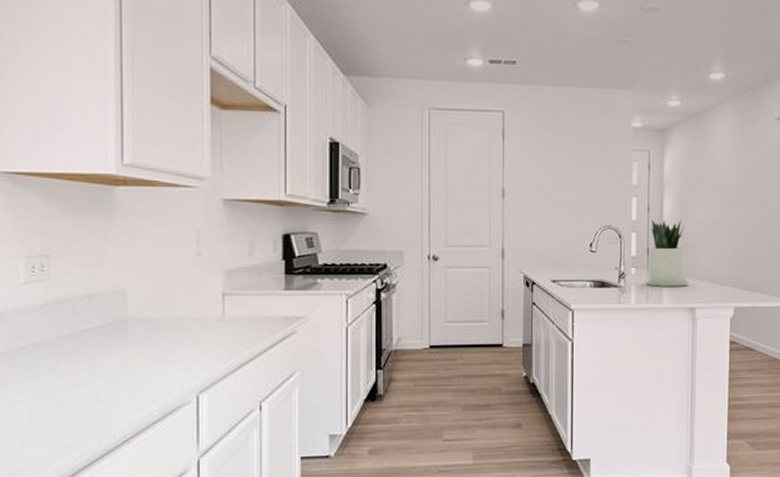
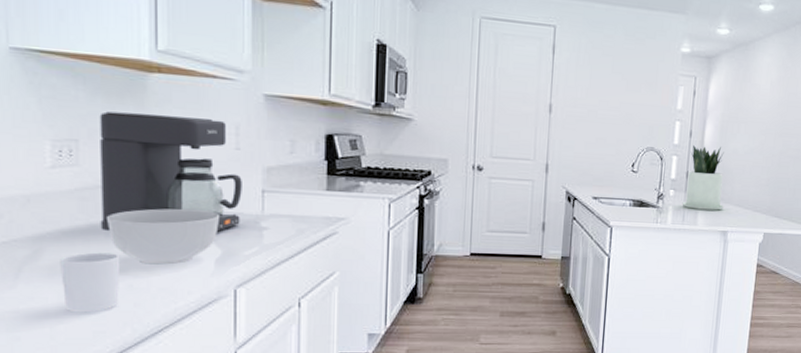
mug: none [31,364,88,427] -> present [60,252,121,313]
coffee maker: none [69,225,203,344] -> present [99,111,242,232]
bowl: none [74,317,183,374] -> present [105,208,221,265]

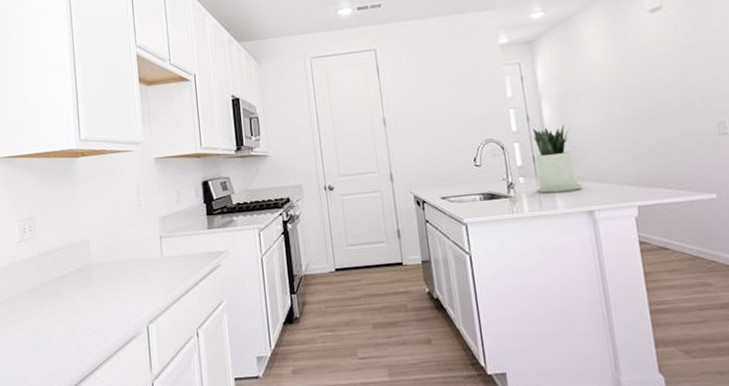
mug: present [60,252,121,313] -> none [27,304,67,358]
coffee maker: present [99,111,242,232] -> none [47,185,146,288]
bowl: present [105,208,221,265] -> none [54,260,132,312]

